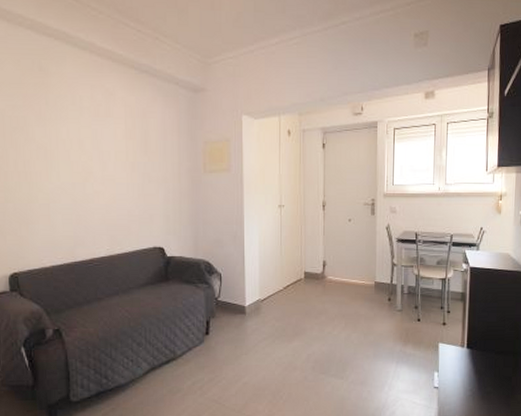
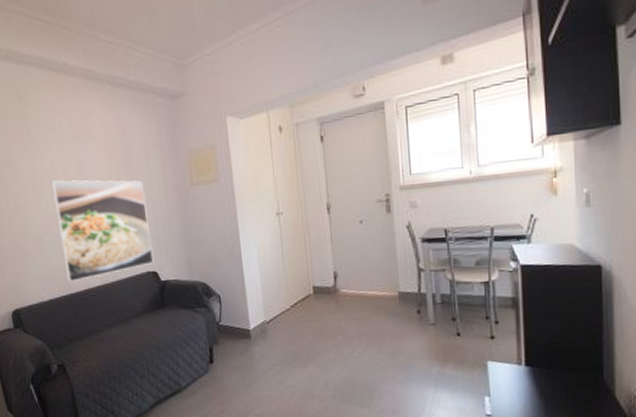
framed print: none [64,151,162,251] -> present [50,180,154,283]

